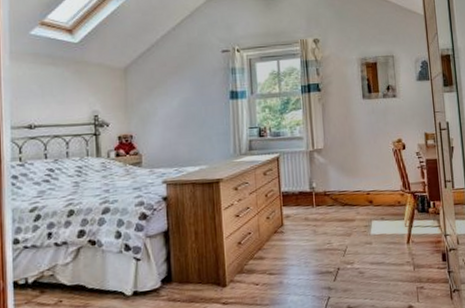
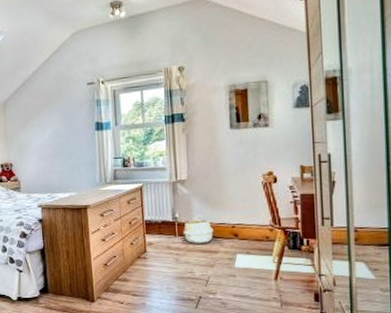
woven basket: none [320,184,350,213] -> present [183,215,214,243]

